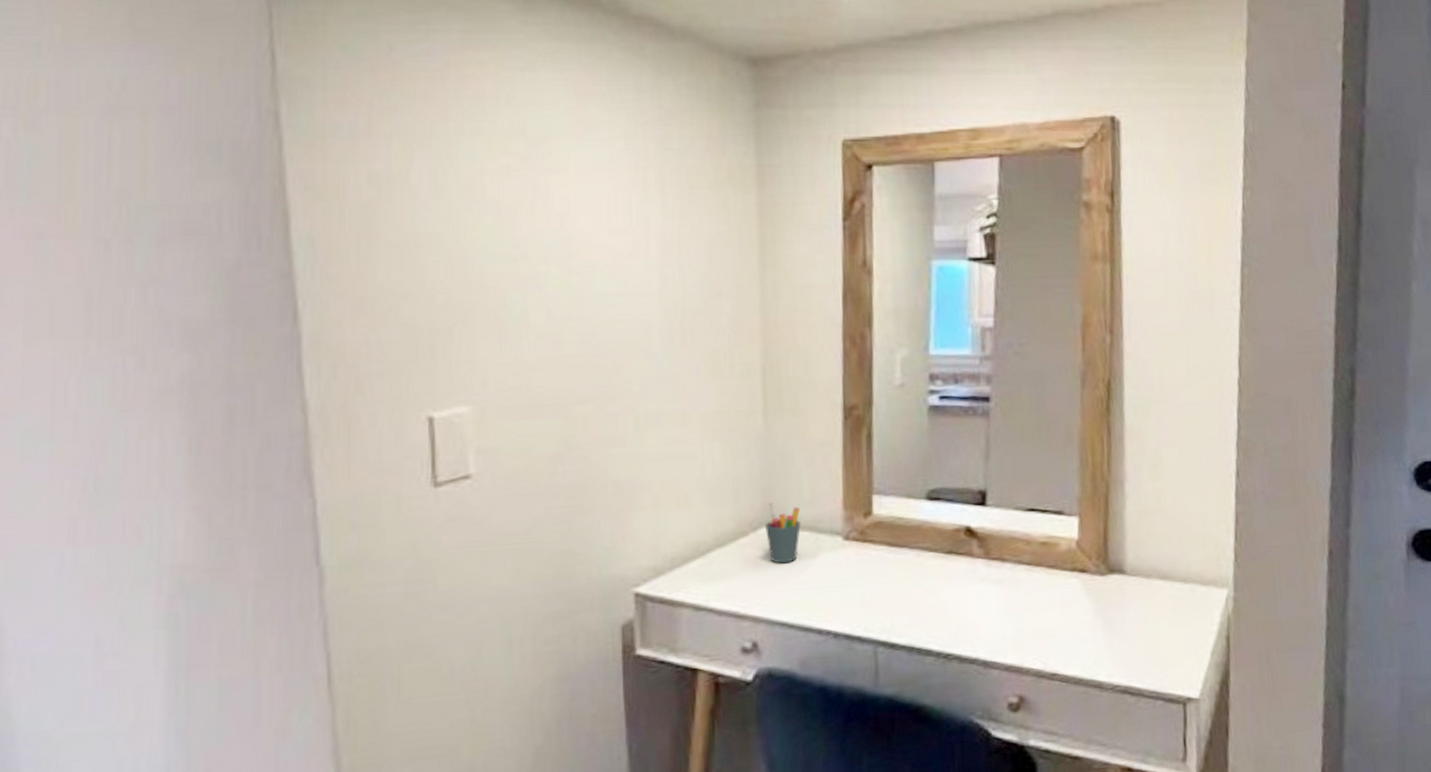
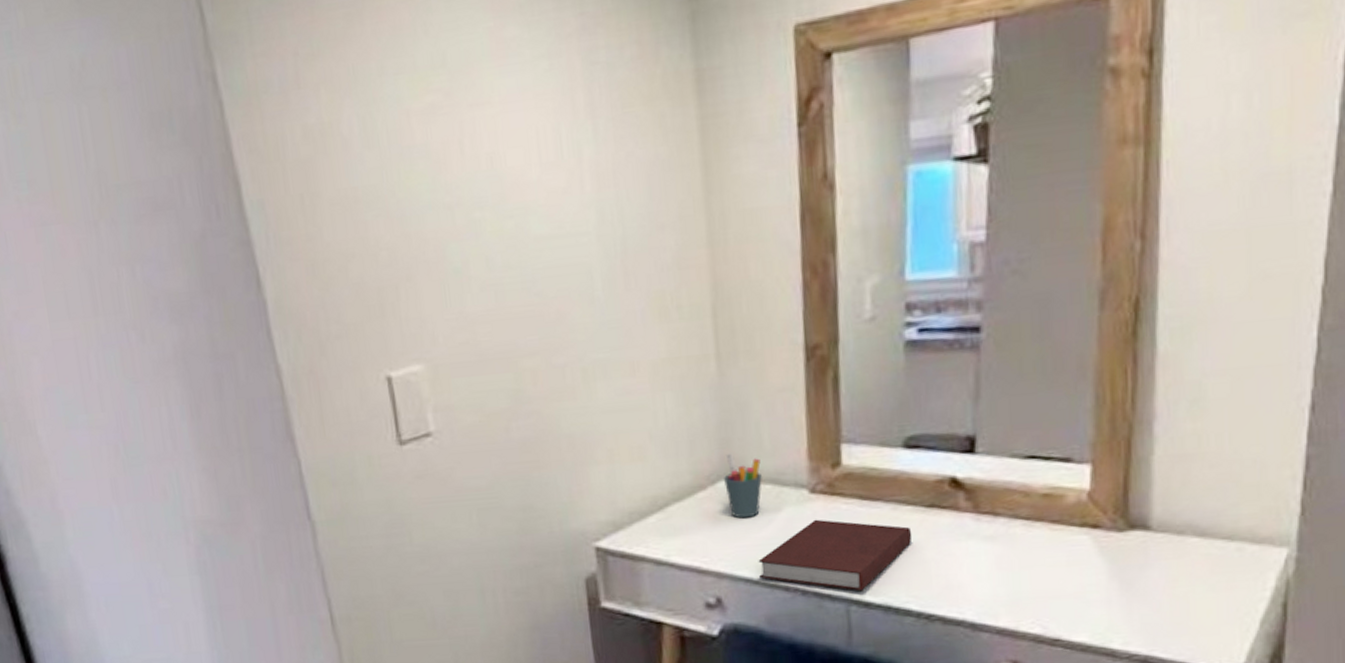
notebook: none [794,564,933,633] -> present [758,519,913,591]

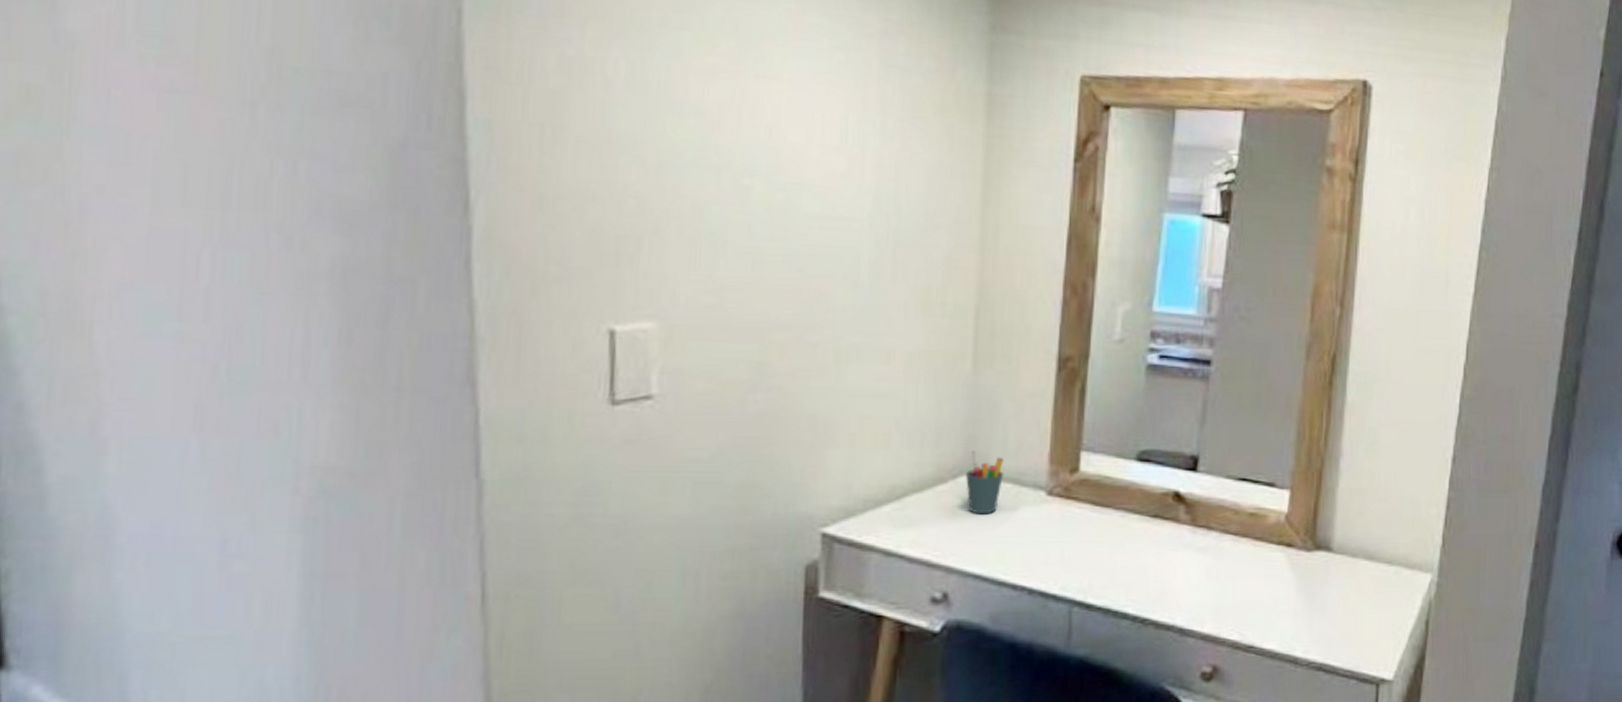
notebook: present [758,519,913,591] -> none [989,520,1136,593]

